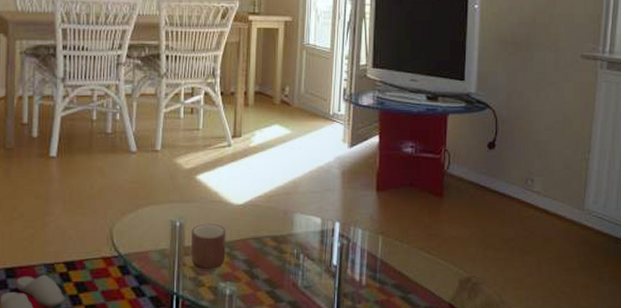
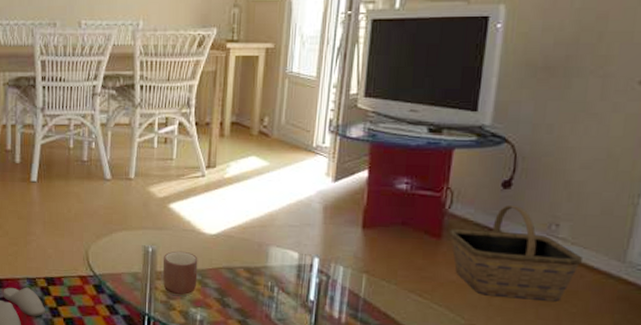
basket: none [449,164,554,249] -> present [449,206,584,301]

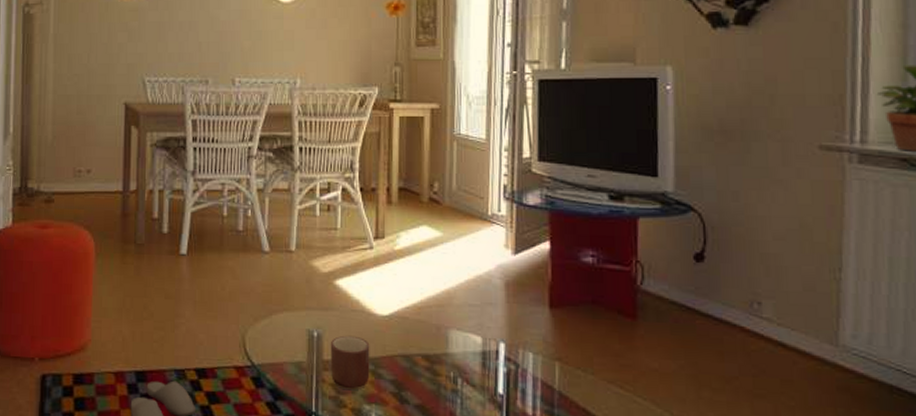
basket: present [449,206,584,301] -> none [645,281,793,393]

